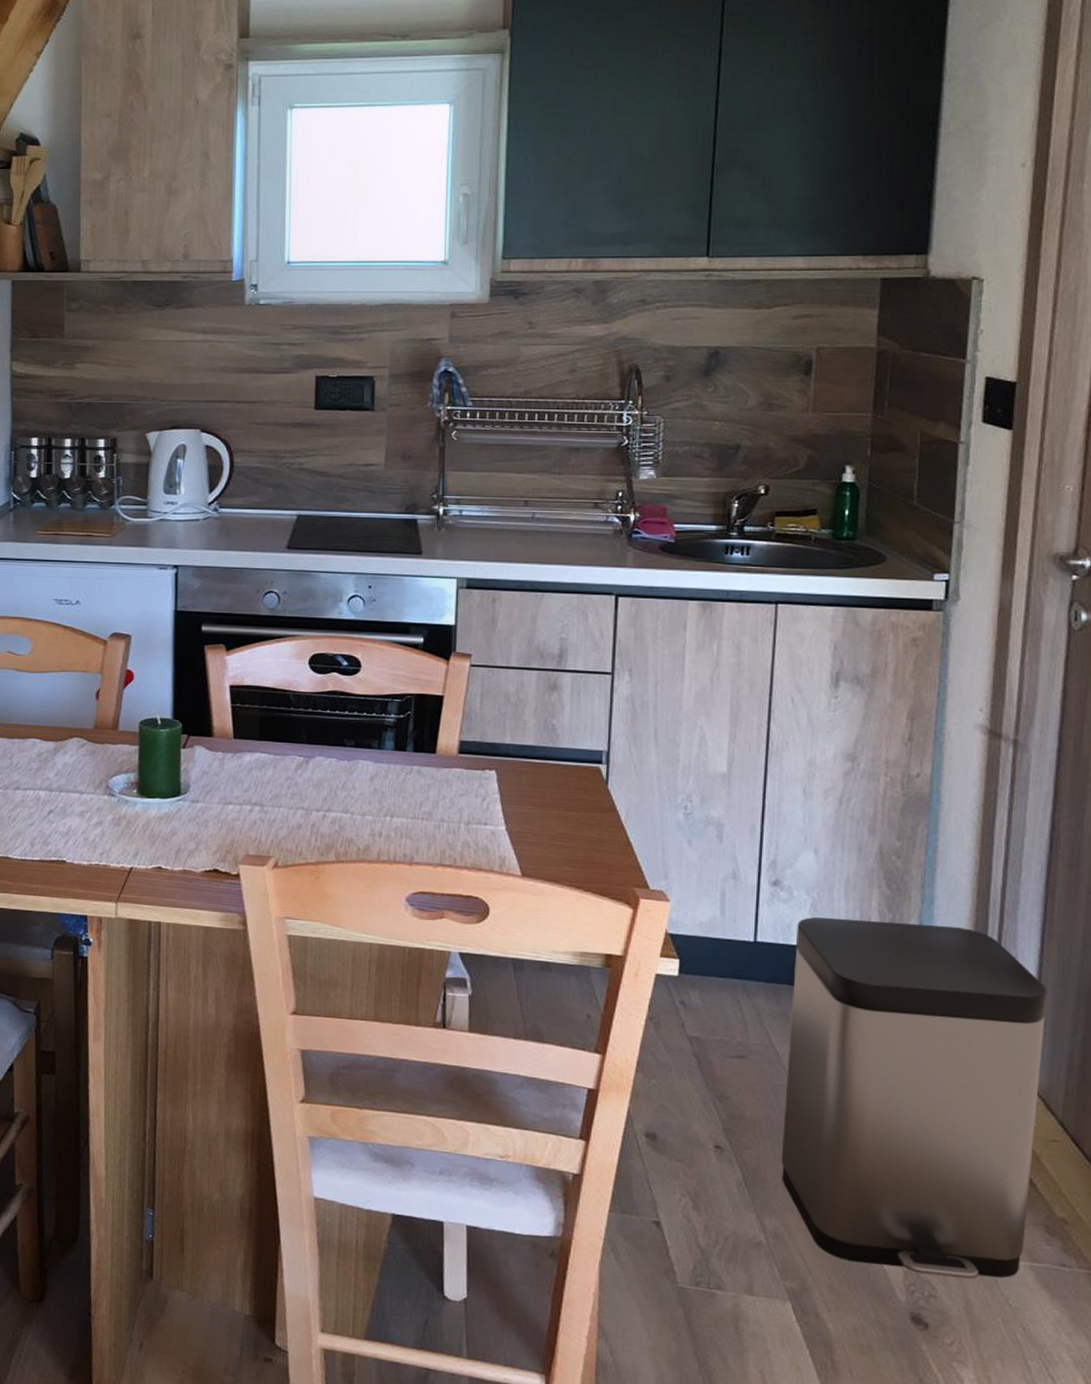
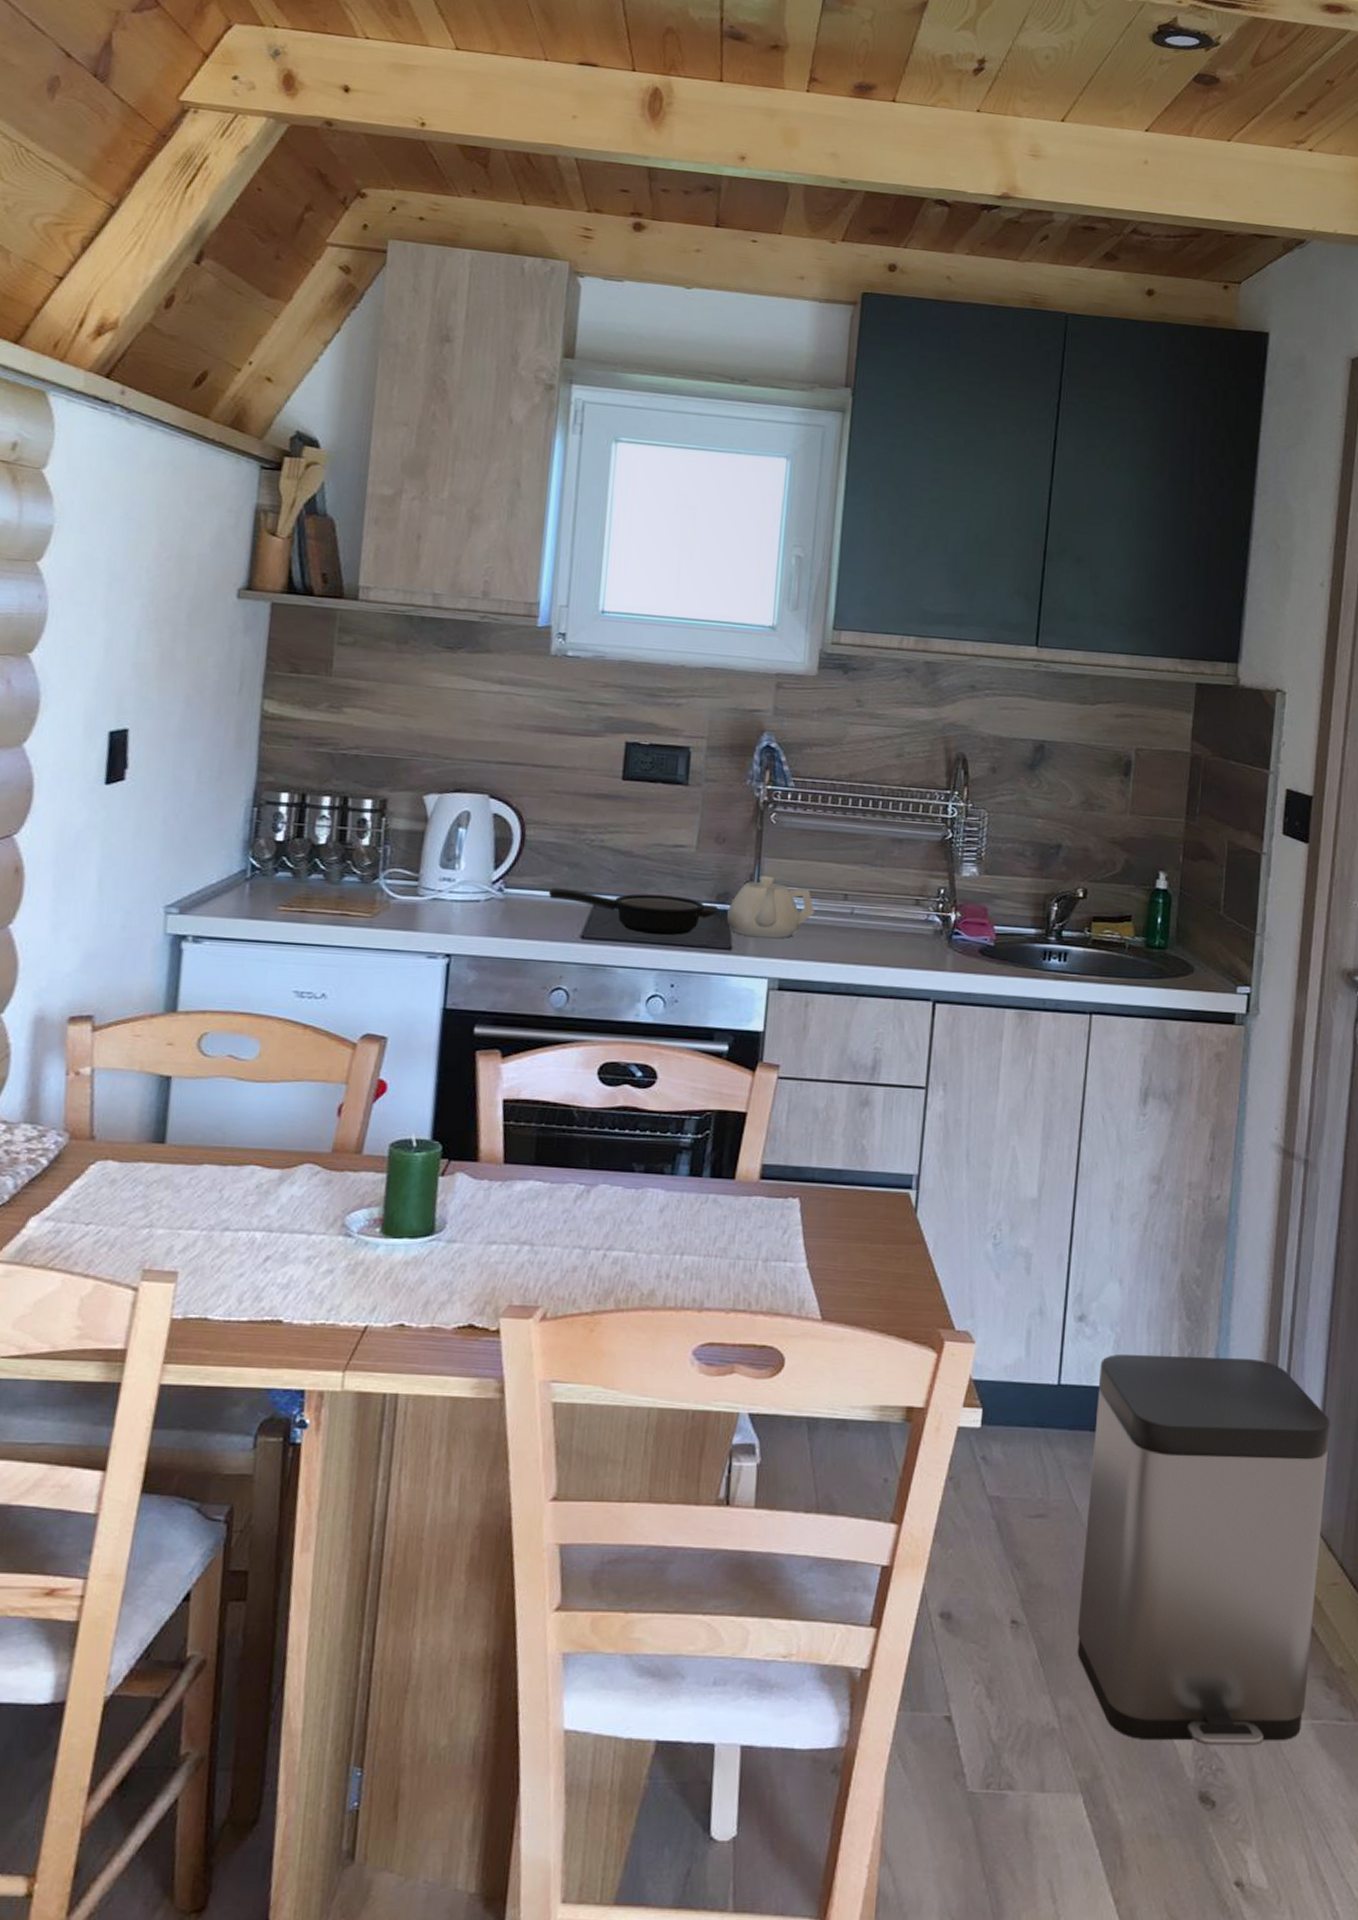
frying pan: none [256,506,408,544] -> present [548,888,719,936]
teapot: none [415,488,498,543] -> present [726,876,815,939]

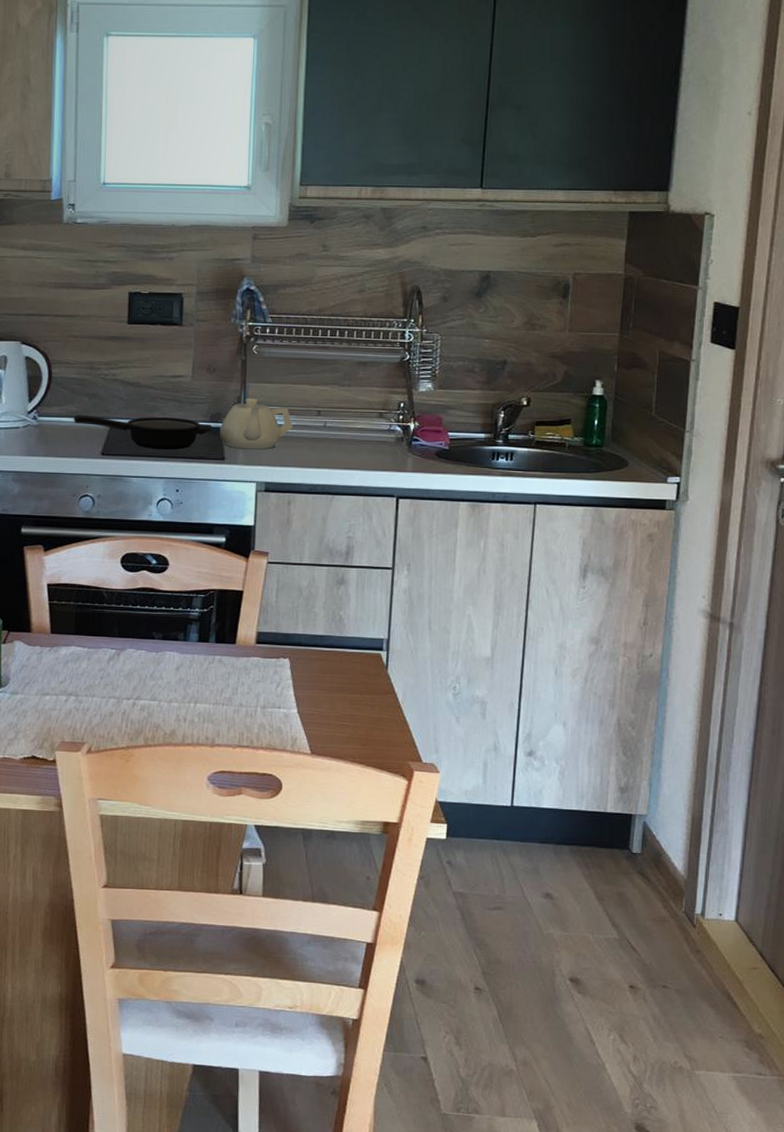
pedal bin: present [1077,1353,1331,1746] -> none [530,782,753,1091]

